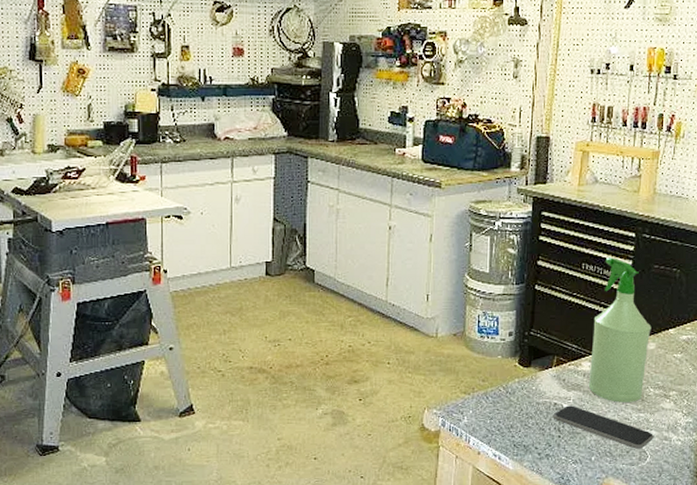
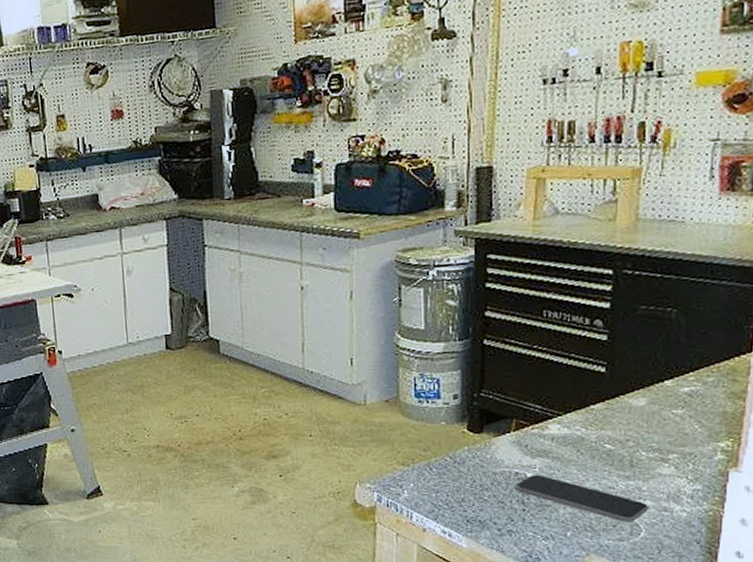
spray bottle: present [588,257,652,402] -> none [558,300,640,469]

